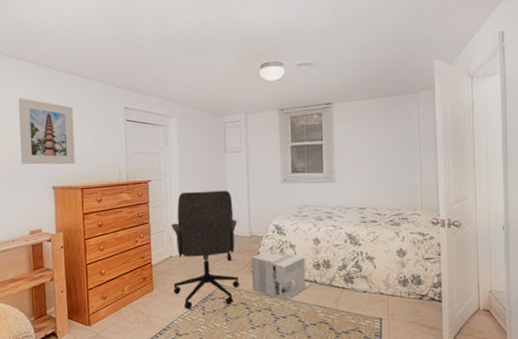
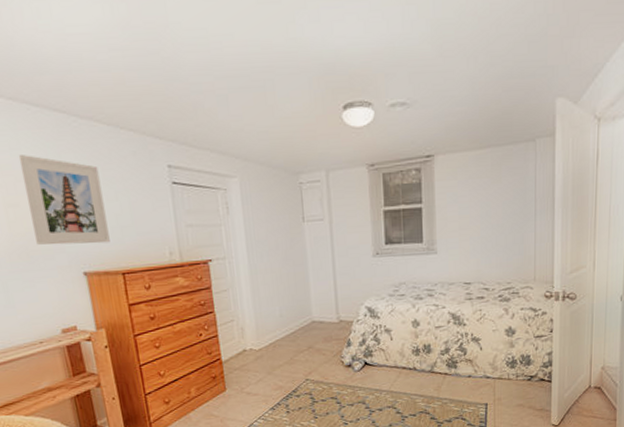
office chair: present [170,190,240,310] -> none [241,268,329,409]
architectural model: present [252,250,311,300] -> none [341,336,410,391]

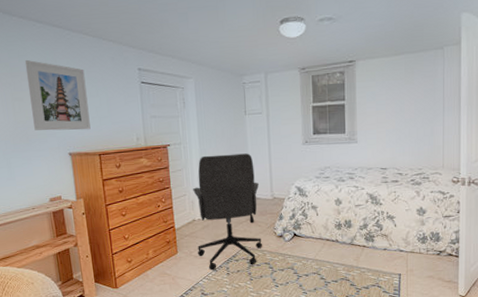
office chair: none [241,268,329,409] -> present [192,153,263,271]

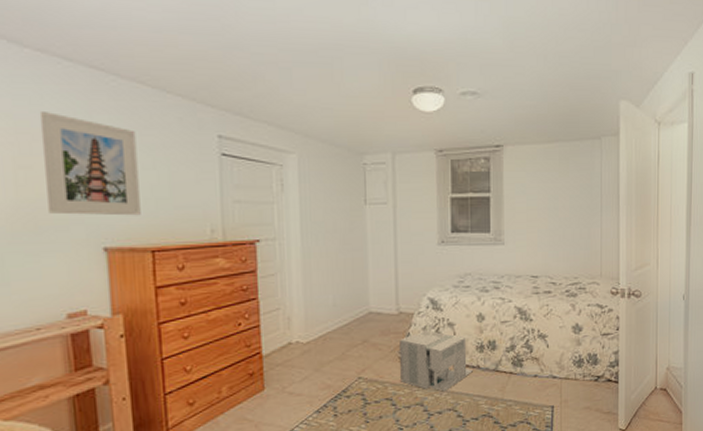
office chair: present [192,153,263,271] -> none [289,254,384,412]
architectural model: none [274,211,332,259] -> present [400,330,473,392]

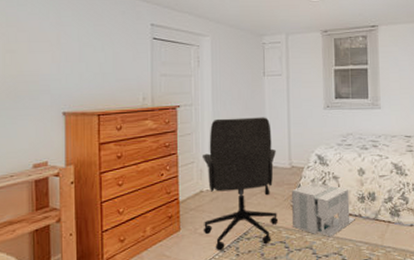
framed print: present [39,112,141,216] -> none [24,10,91,88]
office chair: none [289,254,384,412] -> present [201,117,279,251]

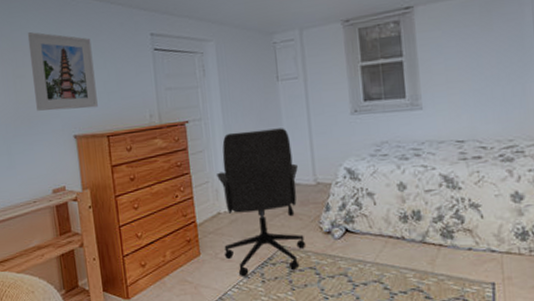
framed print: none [24,10,91,88] -> present [27,32,98,111]
architectural model: present [292,182,355,237] -> none [319,200,397,263]

